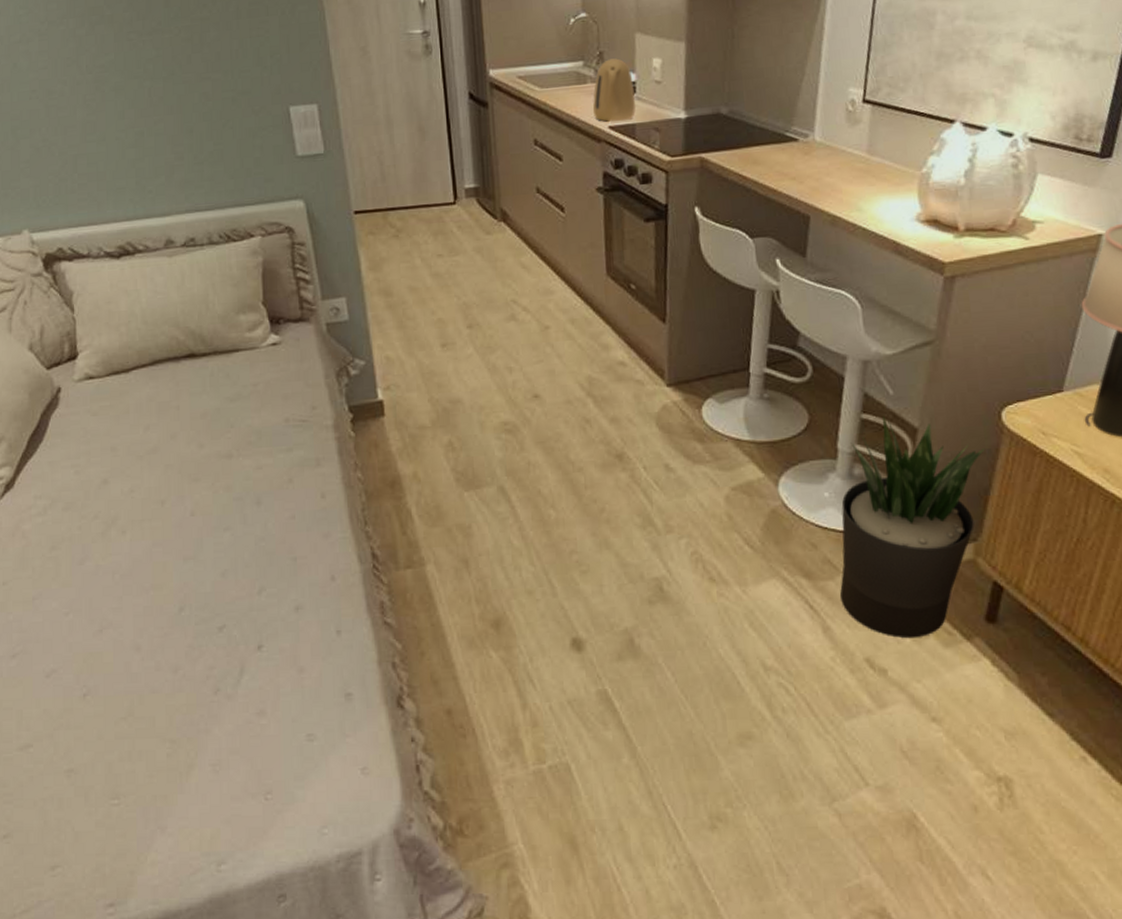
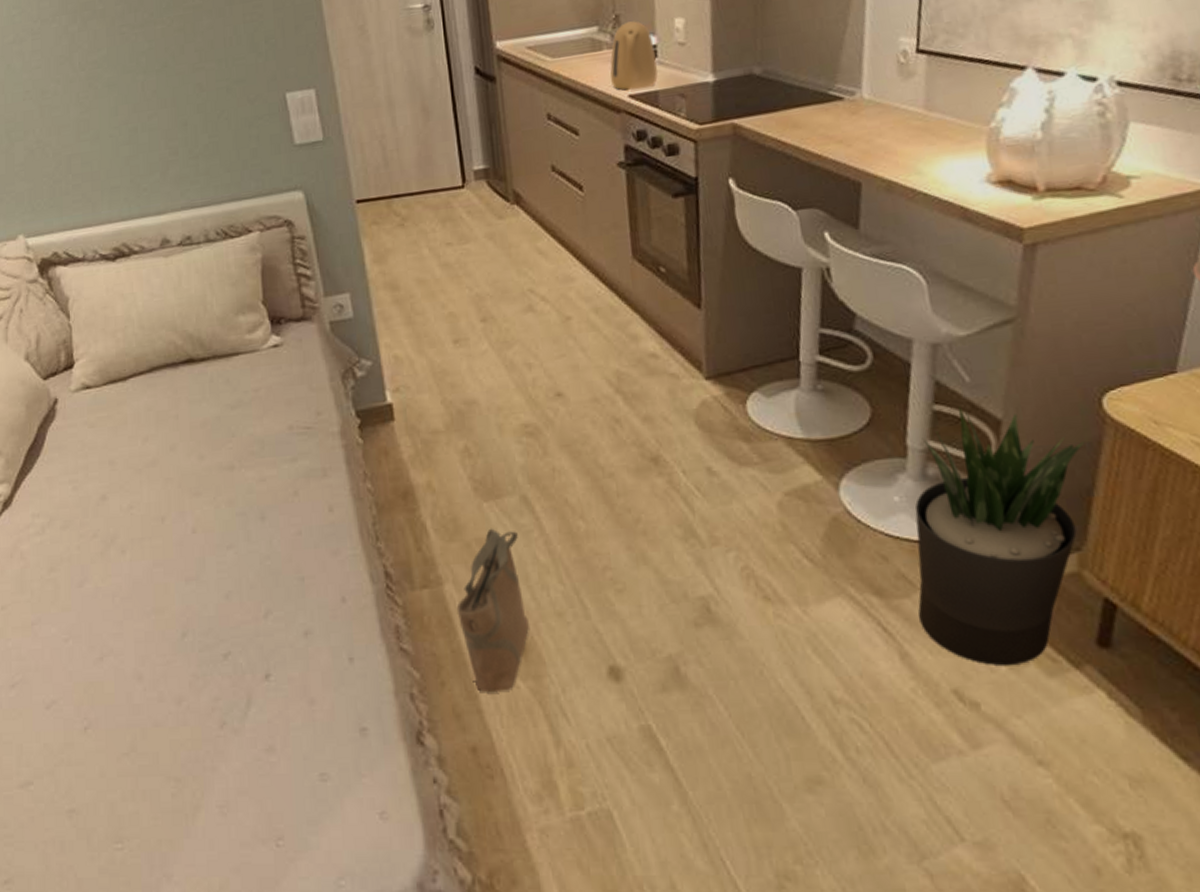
tote bag: none [437,515,502,661] -> present [456,528,529,692]

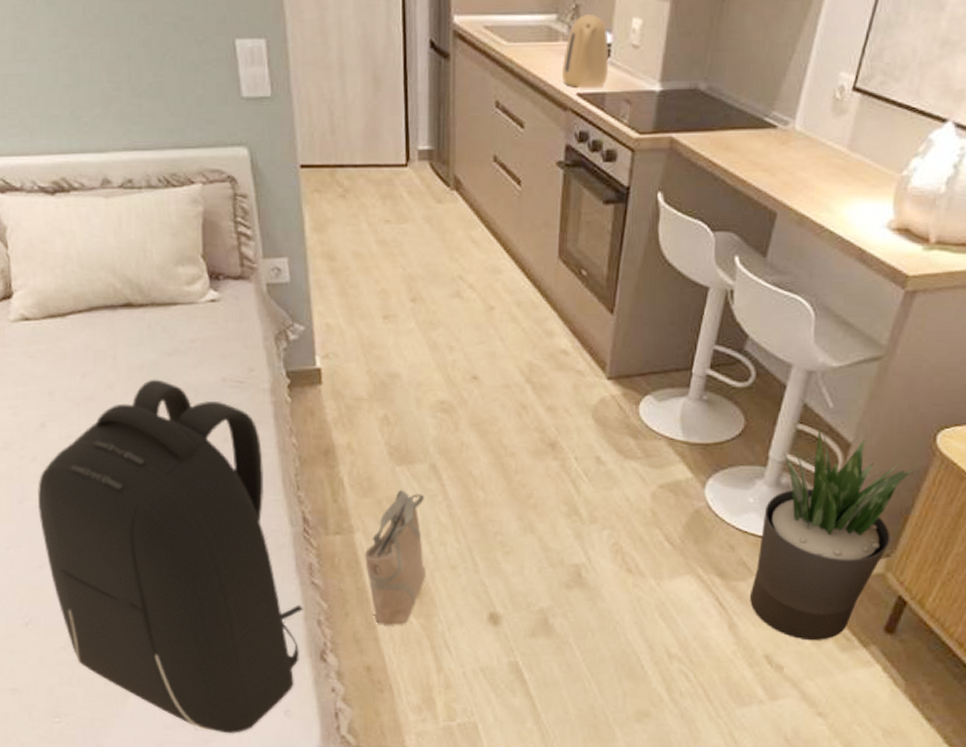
backpack: none [98,434,394,847] -> present [37,379,304,733]

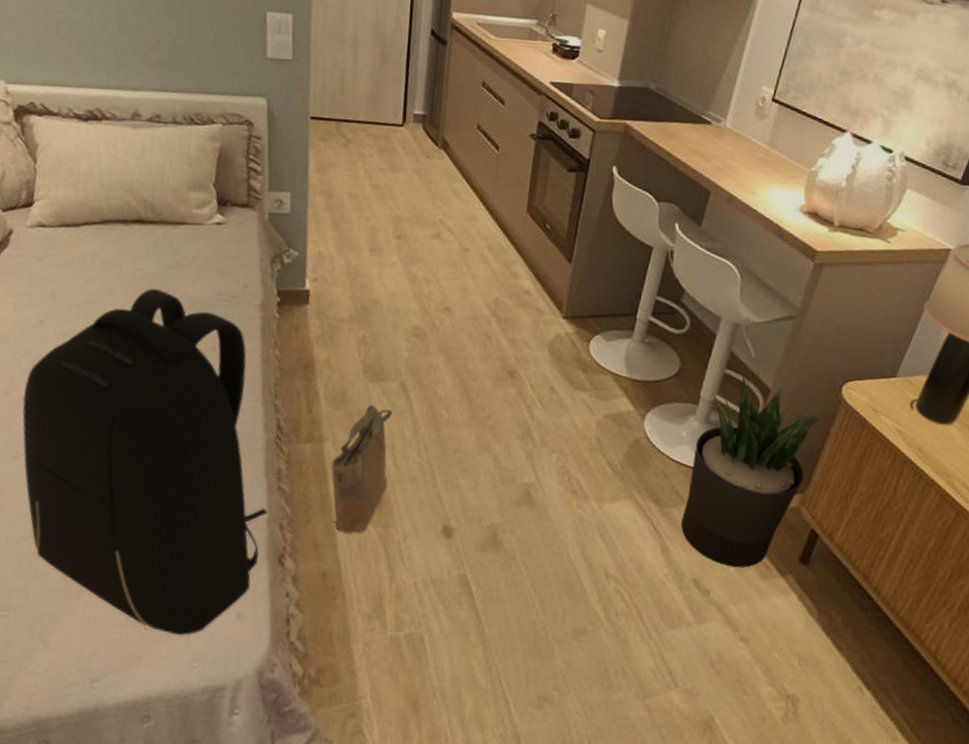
kettle: present [561,14,609,89] -> none [538,22,578,80]

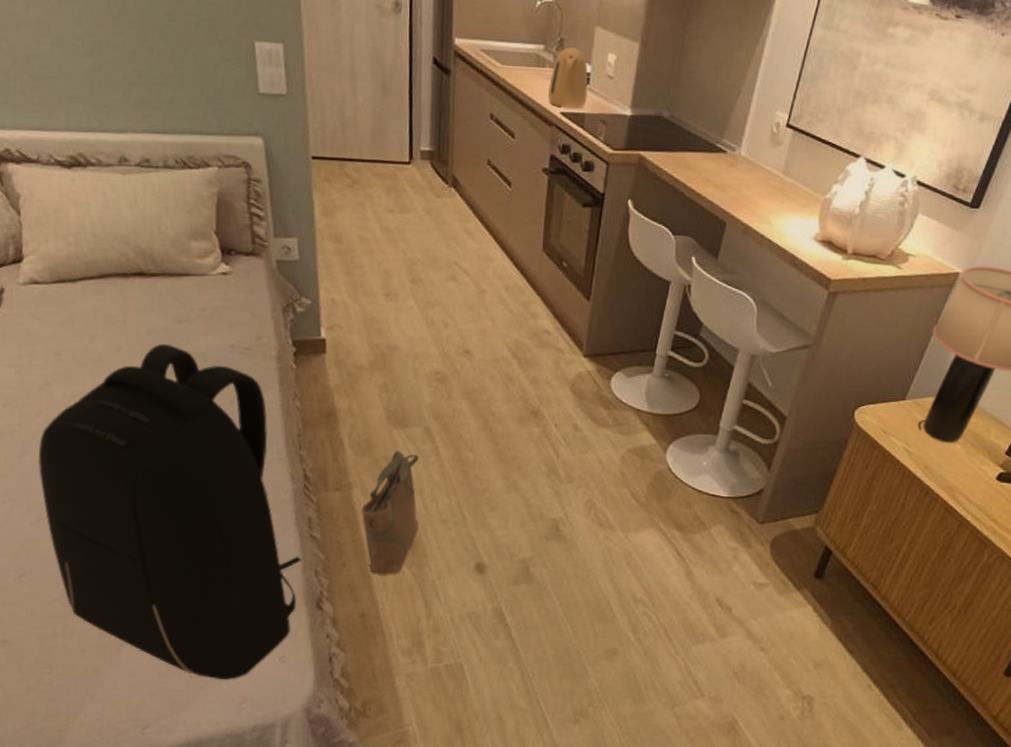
kettle: none [538,22,578,80] -> present [547,47,588,110]
planter: present [681,374,824,568] -> none [704,403,838,585]

